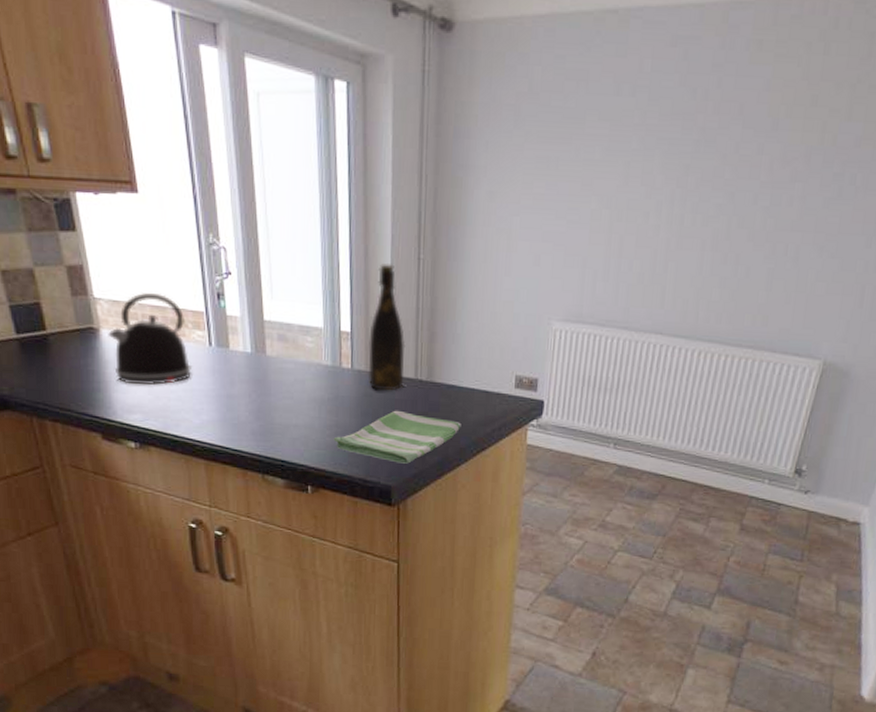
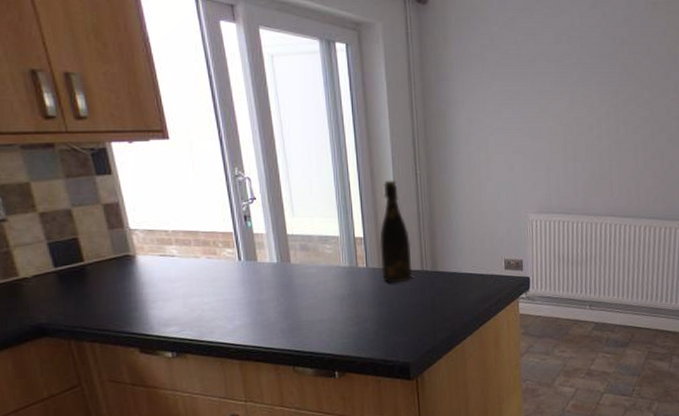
kettle: present [108,292,193,385] -> none [144,220,224,301]
dish towel: present [333,410,461,464] -> none [355,298,464,342]

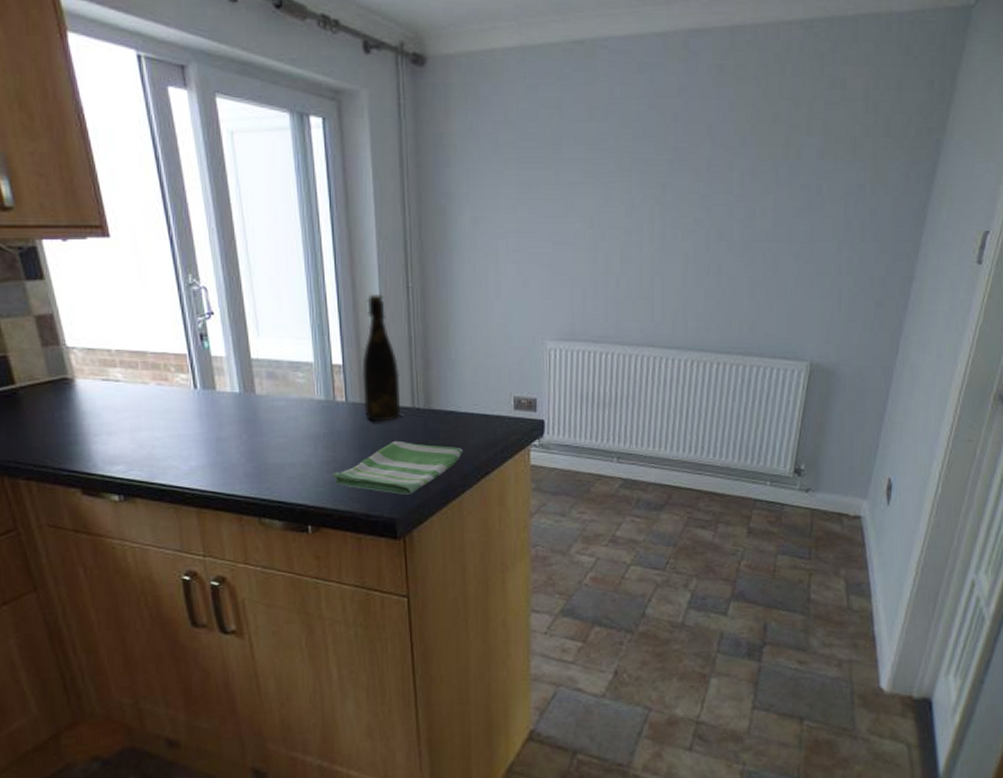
dish towel: none [355,298,464,342] -> present [331,440,463,495]

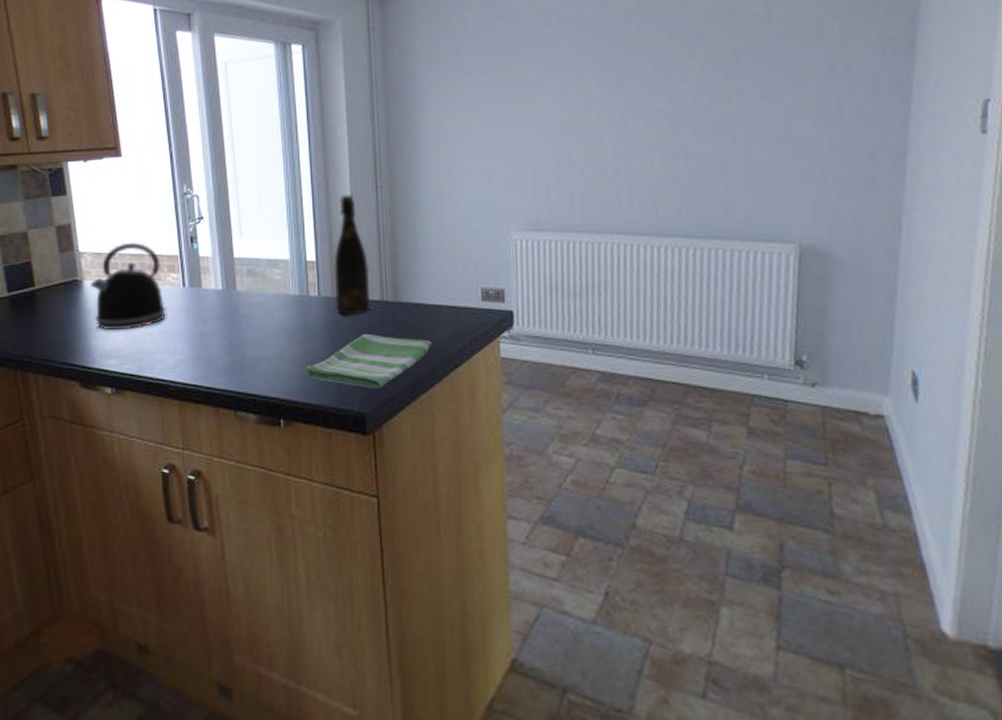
kettle: none [84,337,178,435] -> present [90,242,167,331]

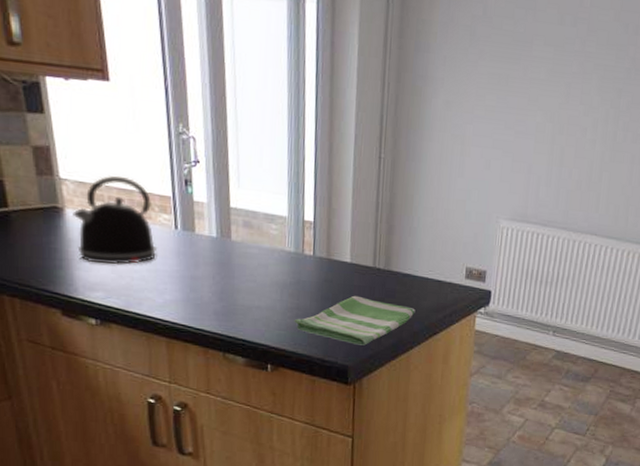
bottle: present [334,194,371,315] -> none [329,160,365,278]

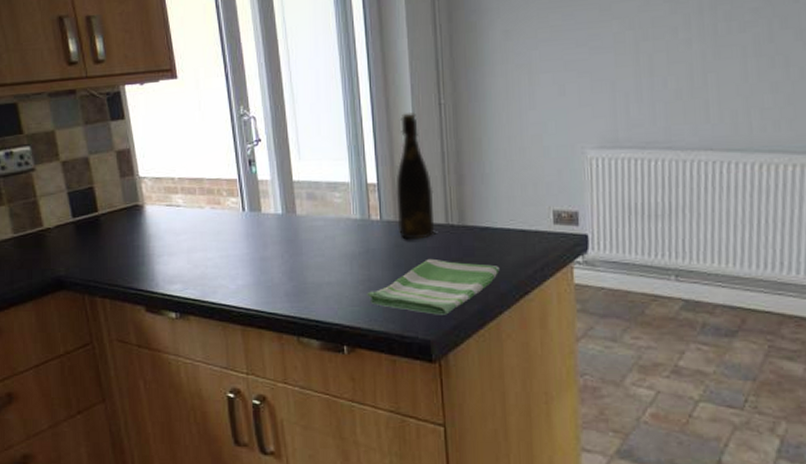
kettle: present [72,175,158,265] -> none [151,166,228,256]
bottle: none [329,160,365,278] -> present [396,113,435,240]

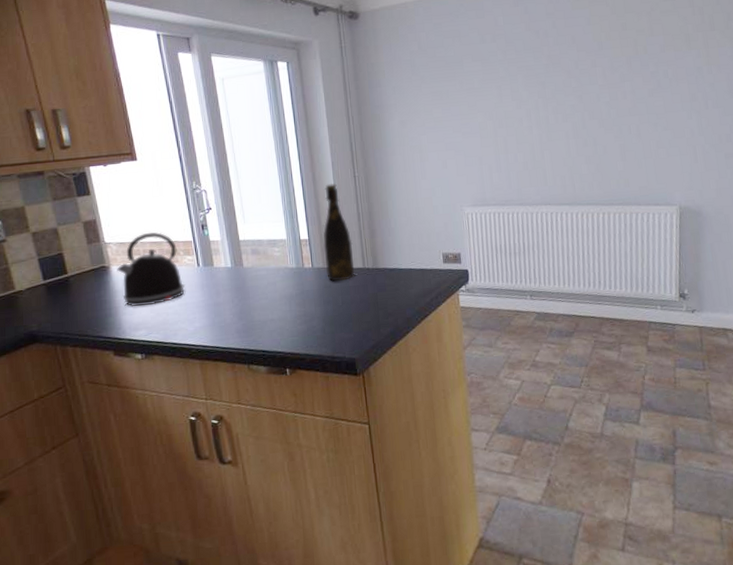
kettle: none [151,166,228,256] -> present [117,232,186,307]
dish towel: present [367,258,500,315] -> none [303,295,405,339]

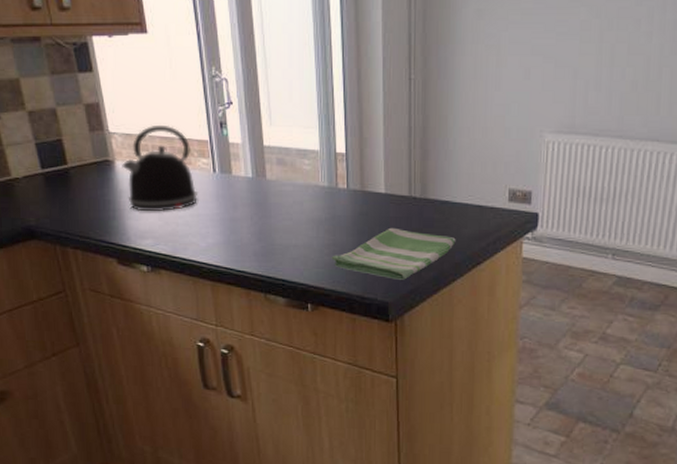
dish towel: none [303,295,405,339] -> present [331,227,456,280]
bottle: present [323,183,355,282] -> none [363,86,399,209]

